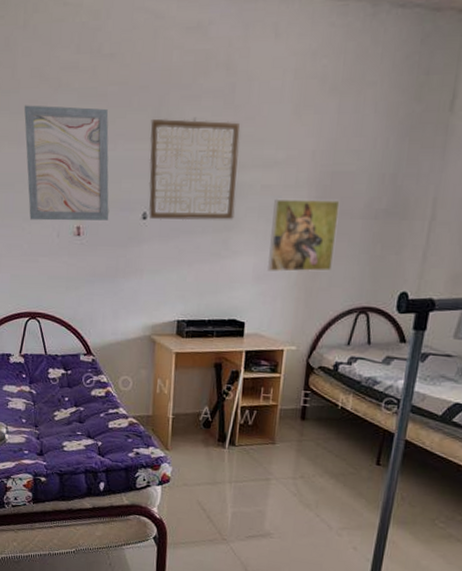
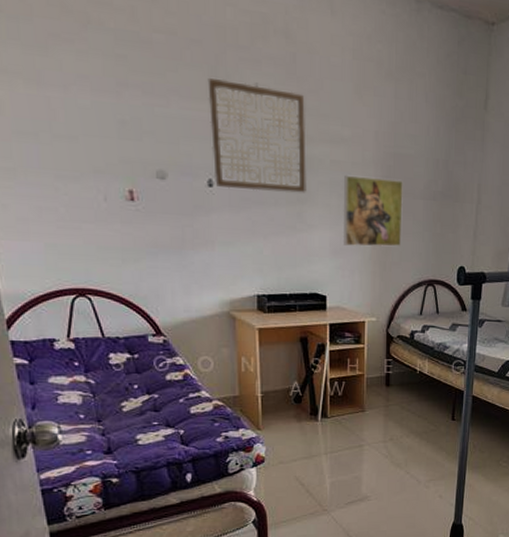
wall art: present [24,105,109,221] -> none [41,38,167,185]

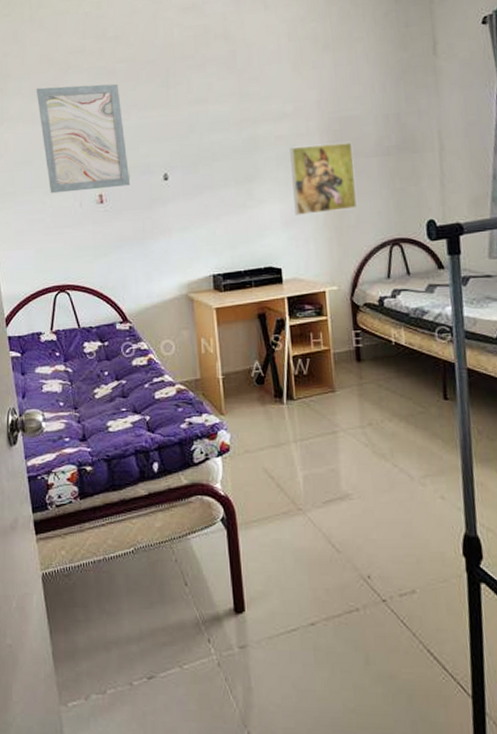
wall art: none [41,38,167,185] -> present [36,83,130,194]
wall art: present [207,78,306,193] -> none [160,83,254,179]

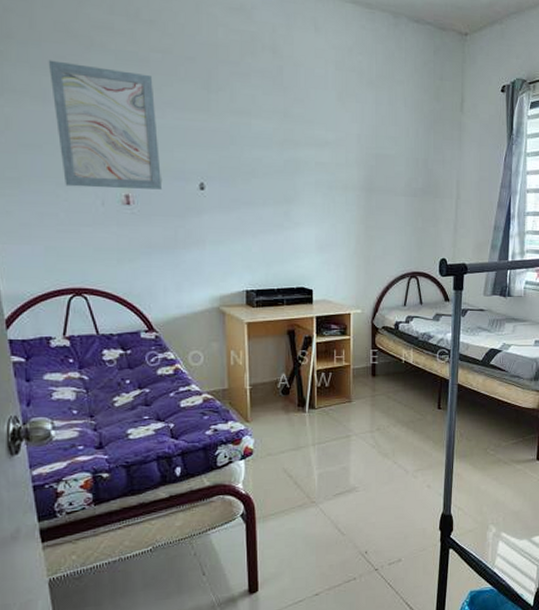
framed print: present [290,142,357,215] -> none [328,175,385,242]

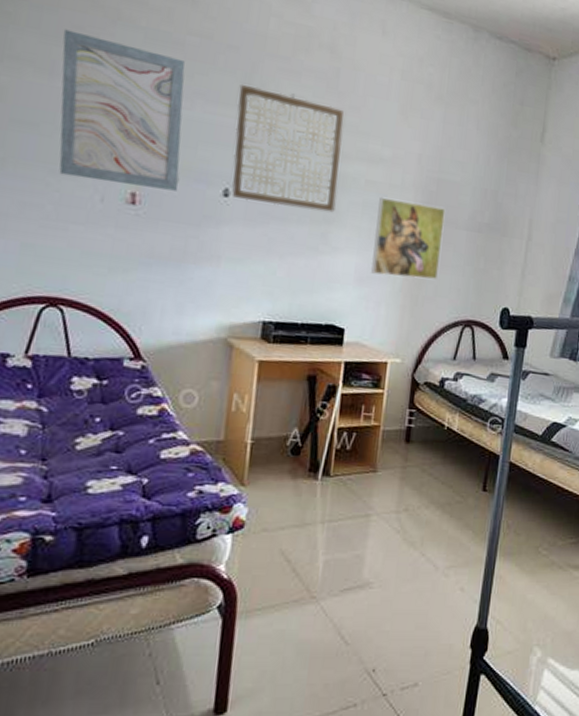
wall art: none [200,91,293,194] -> present [231,85,345,213]
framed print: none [328,175,385,242] -> present [371,197,446,280]

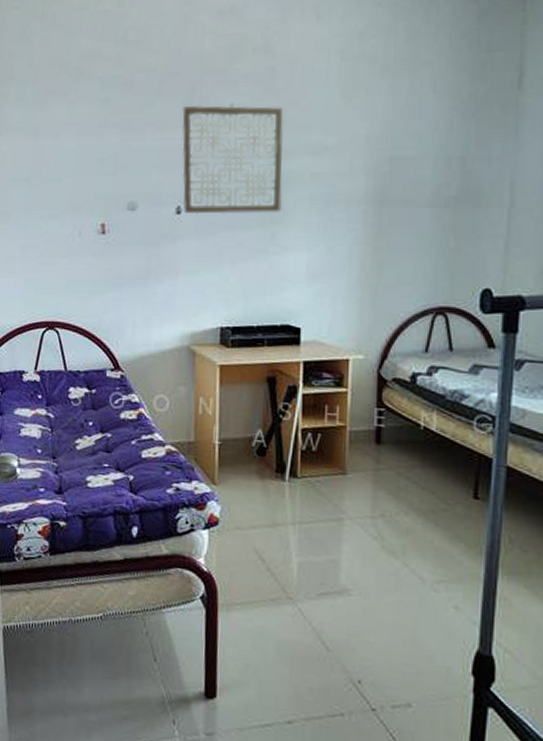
wall art: present [59,29,185,191] -> none [41,95,138,218]
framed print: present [371,197,446,280] -> none [324,187,403,269]

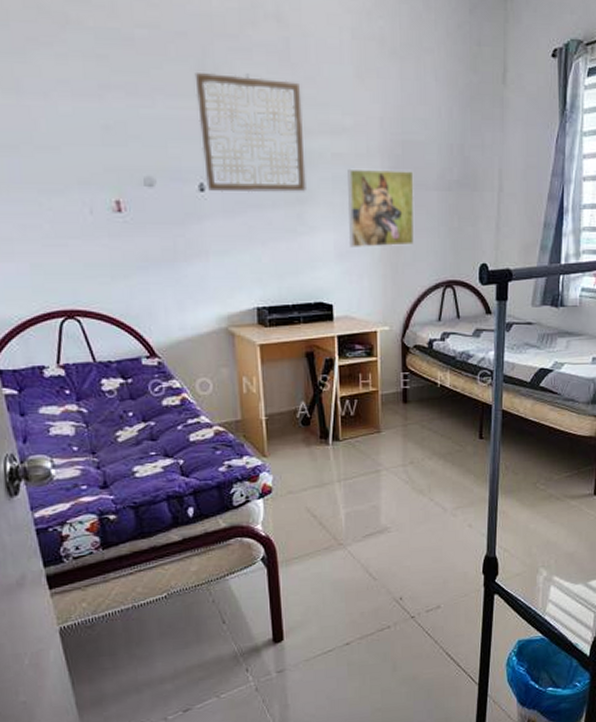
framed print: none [324,187,403,269] -> present [347,168,415,247]

